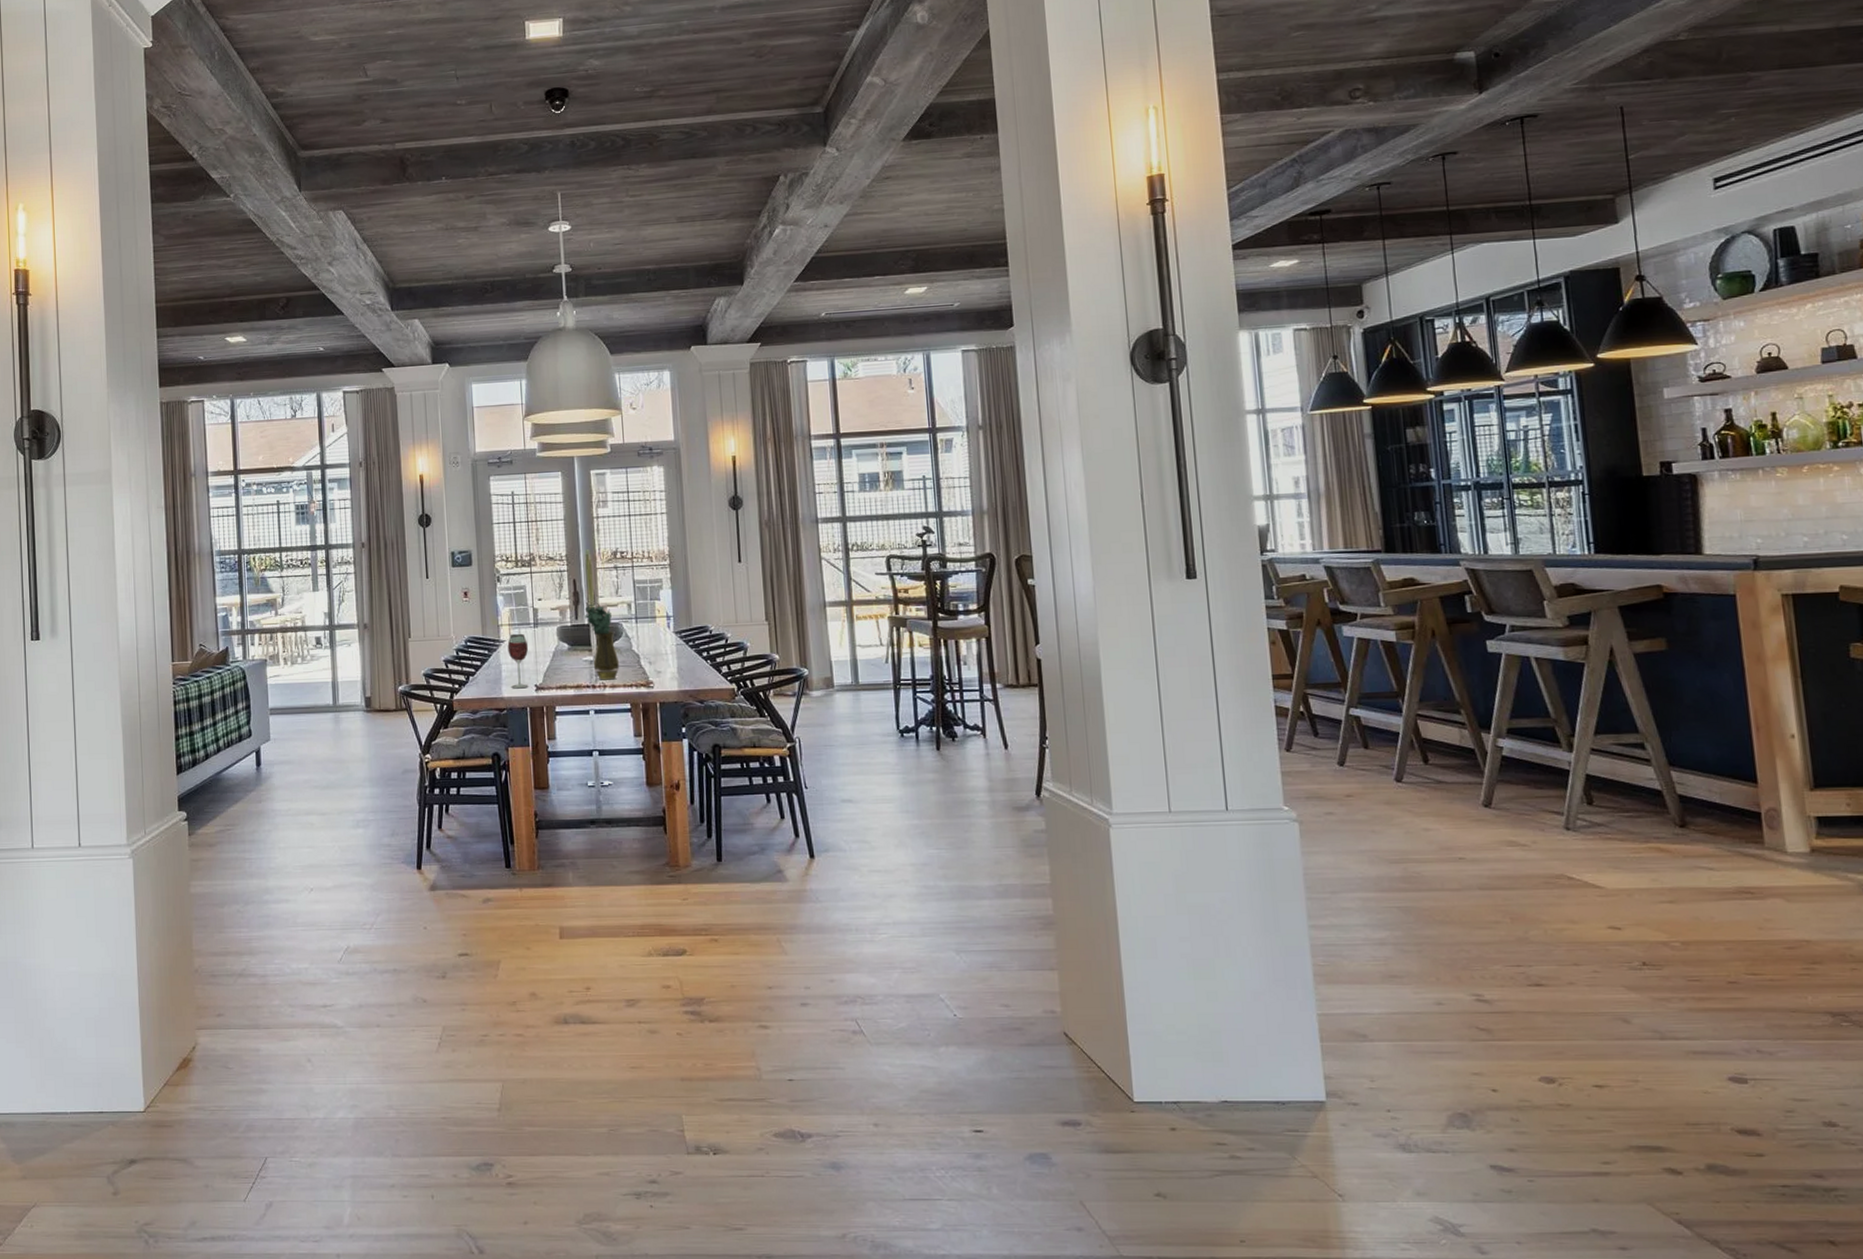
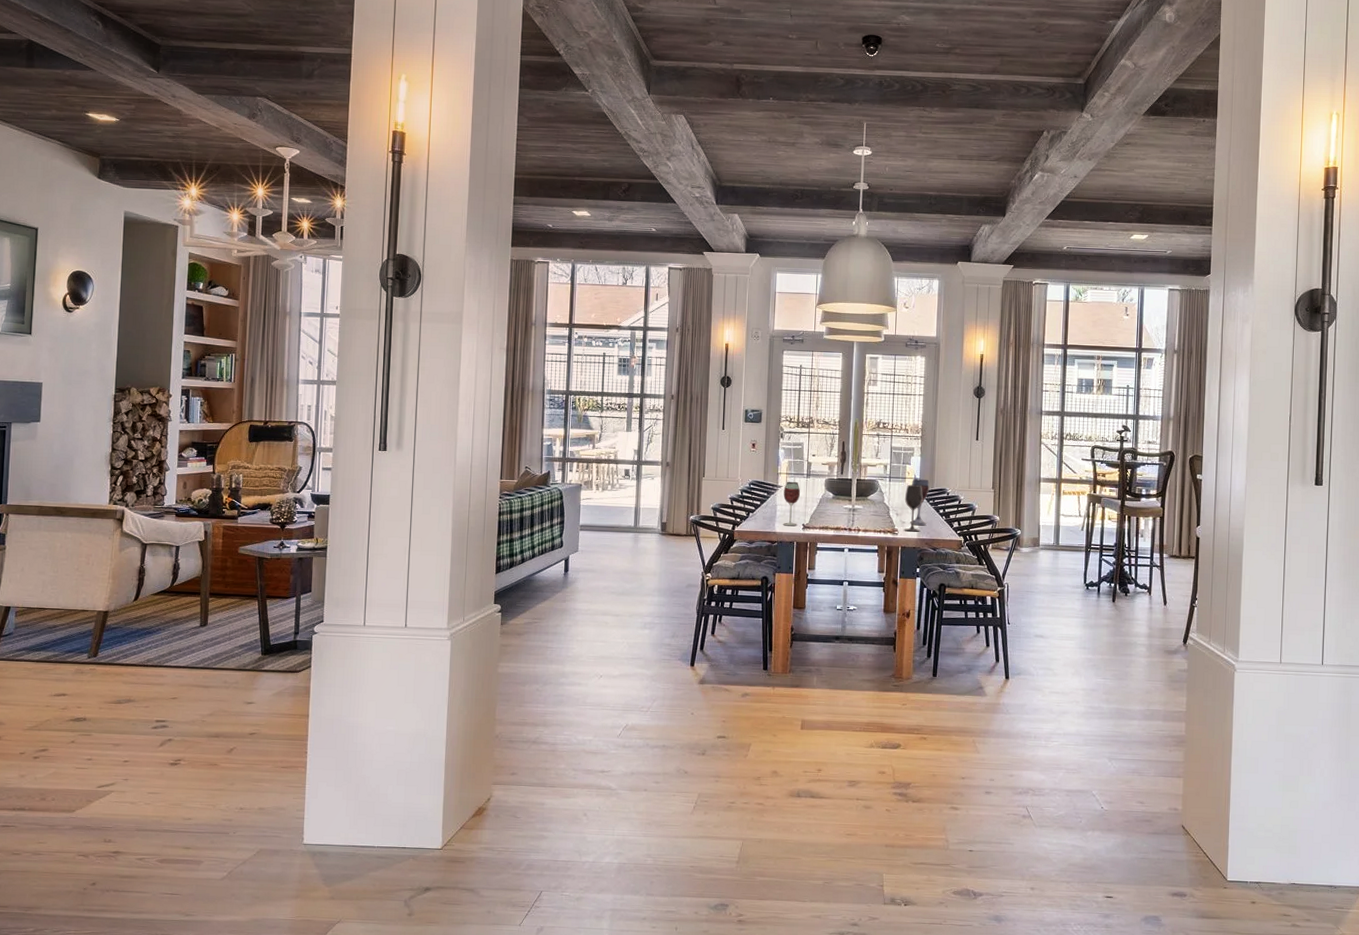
vase: present [584,602,620,680] -> none [849,461,873,526]
wine glass: none [657,624,681,683] -> present [904,484,923,532]
cup: none [664,616,688,674] -> present [909,478,930,525]

